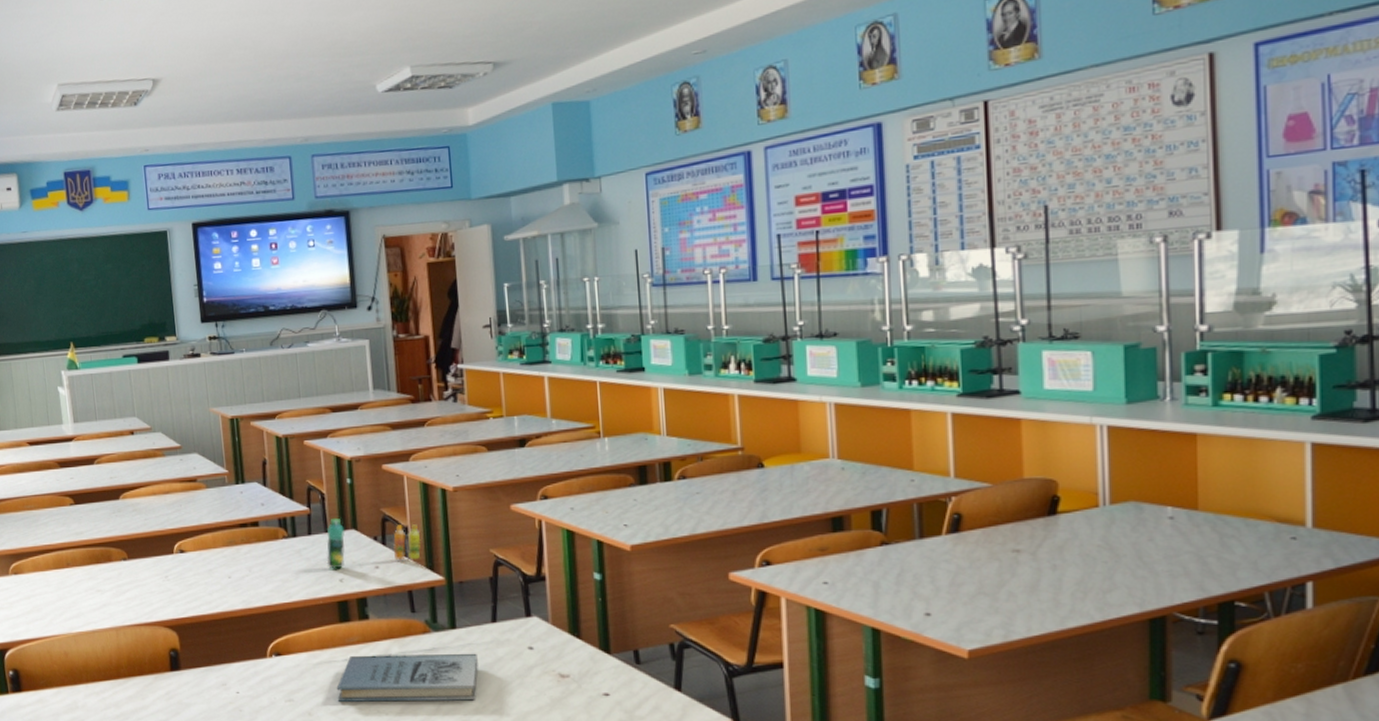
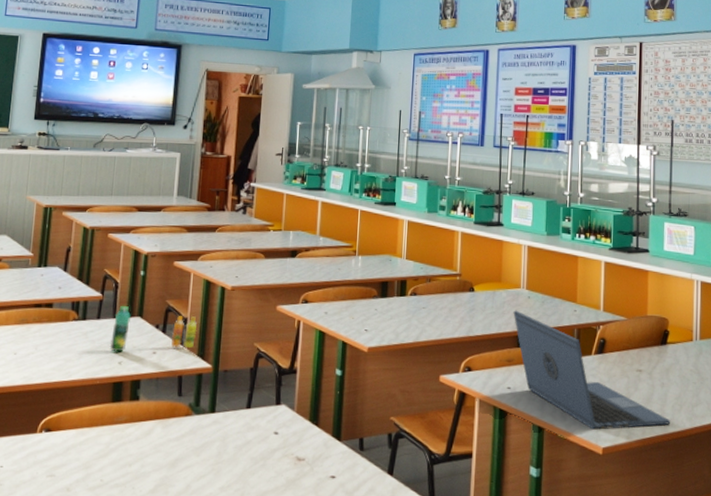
book: present [336,653,478,702] -> none [97,434,230,480]
laptop: none [822,486,1070,629] -> present [513,310,671,430]

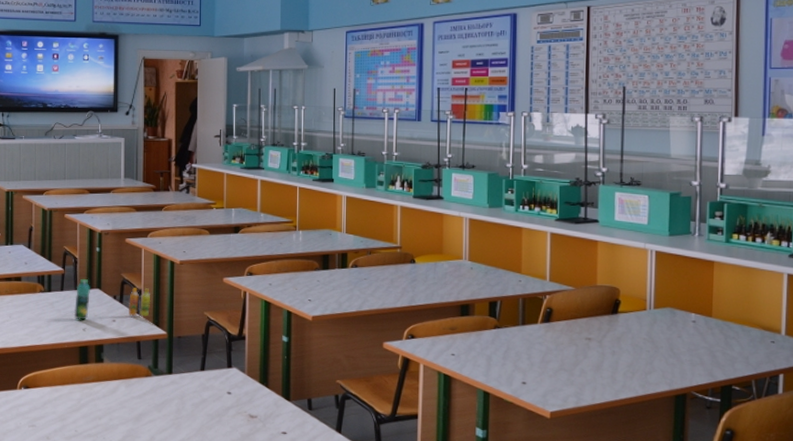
laptop: present [513,310,671,430] -> none [455,281,622,395]

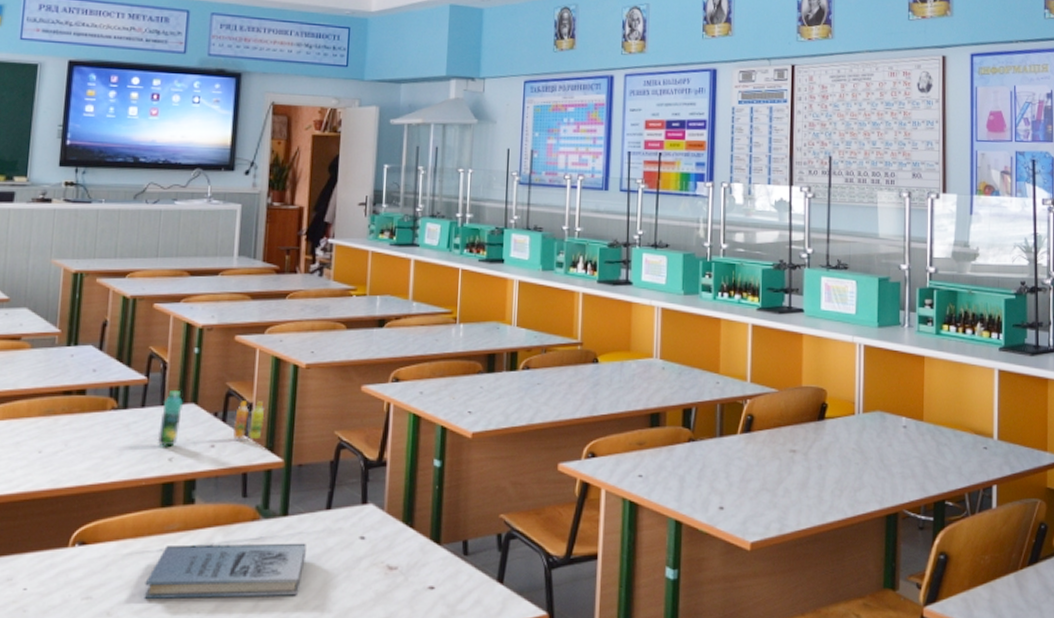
book: none [72,392,187,433] -> present [144,543,306,599]

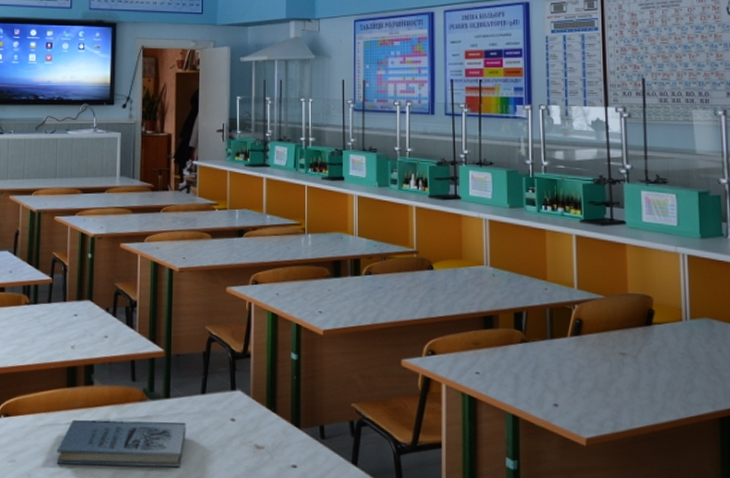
beverage bottle: present [157,389,265,447] -> none [61,288,147,336]

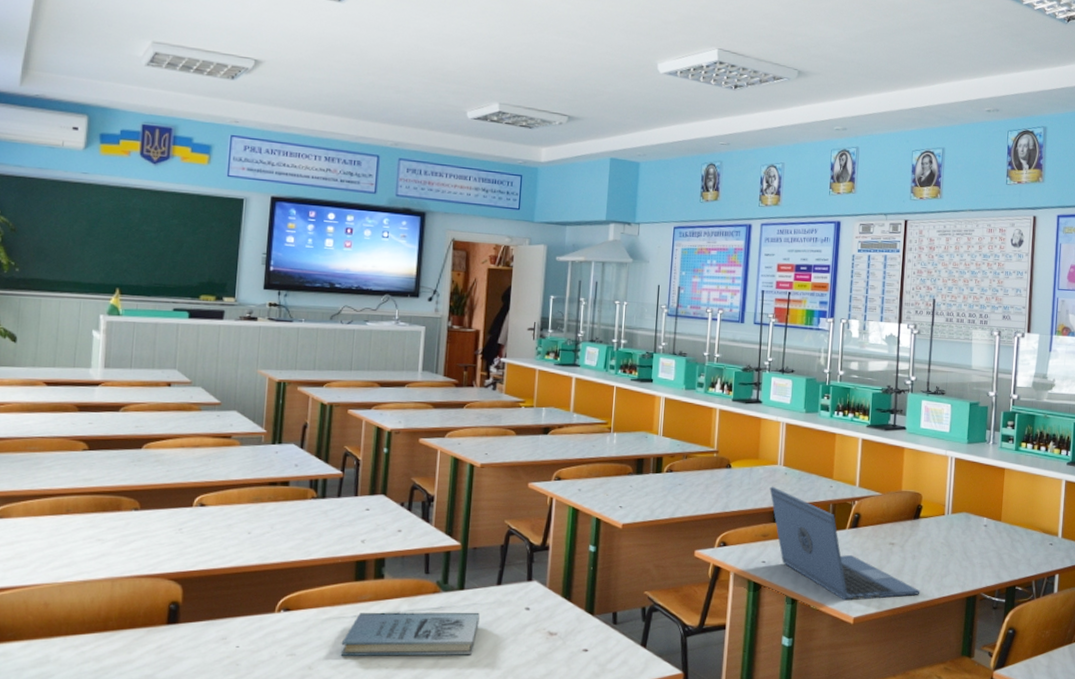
laptop: none [477,289,662,419] -> present [769,486,920,601]

